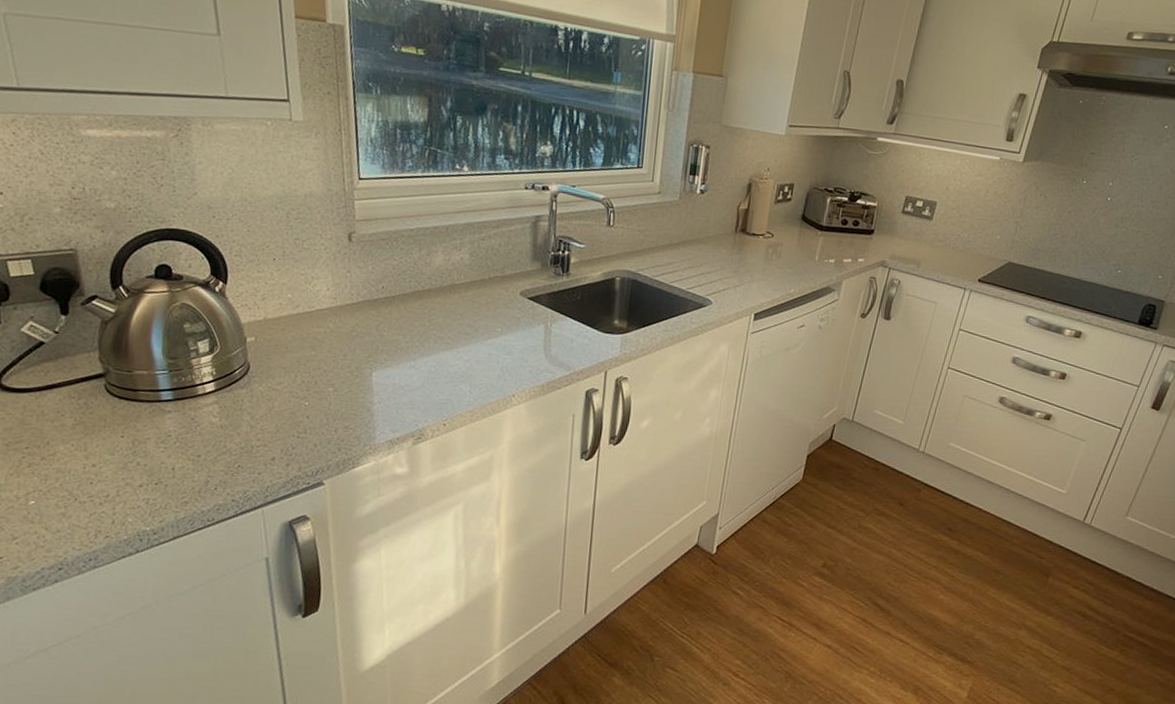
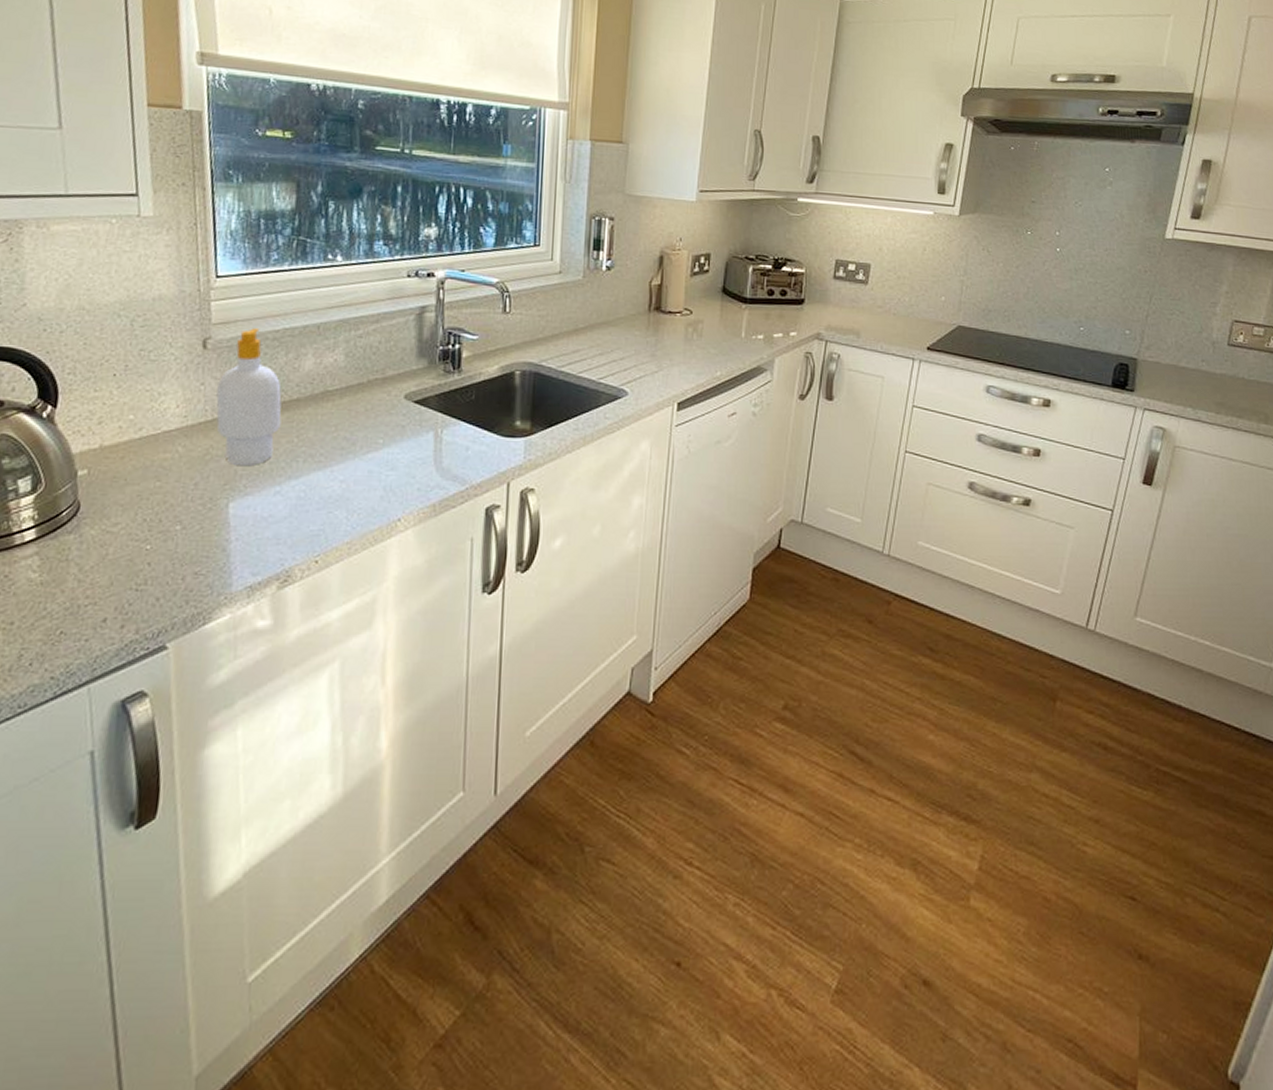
soap bottle: none [360,226,416,343] -> present [216,328,282,465]

